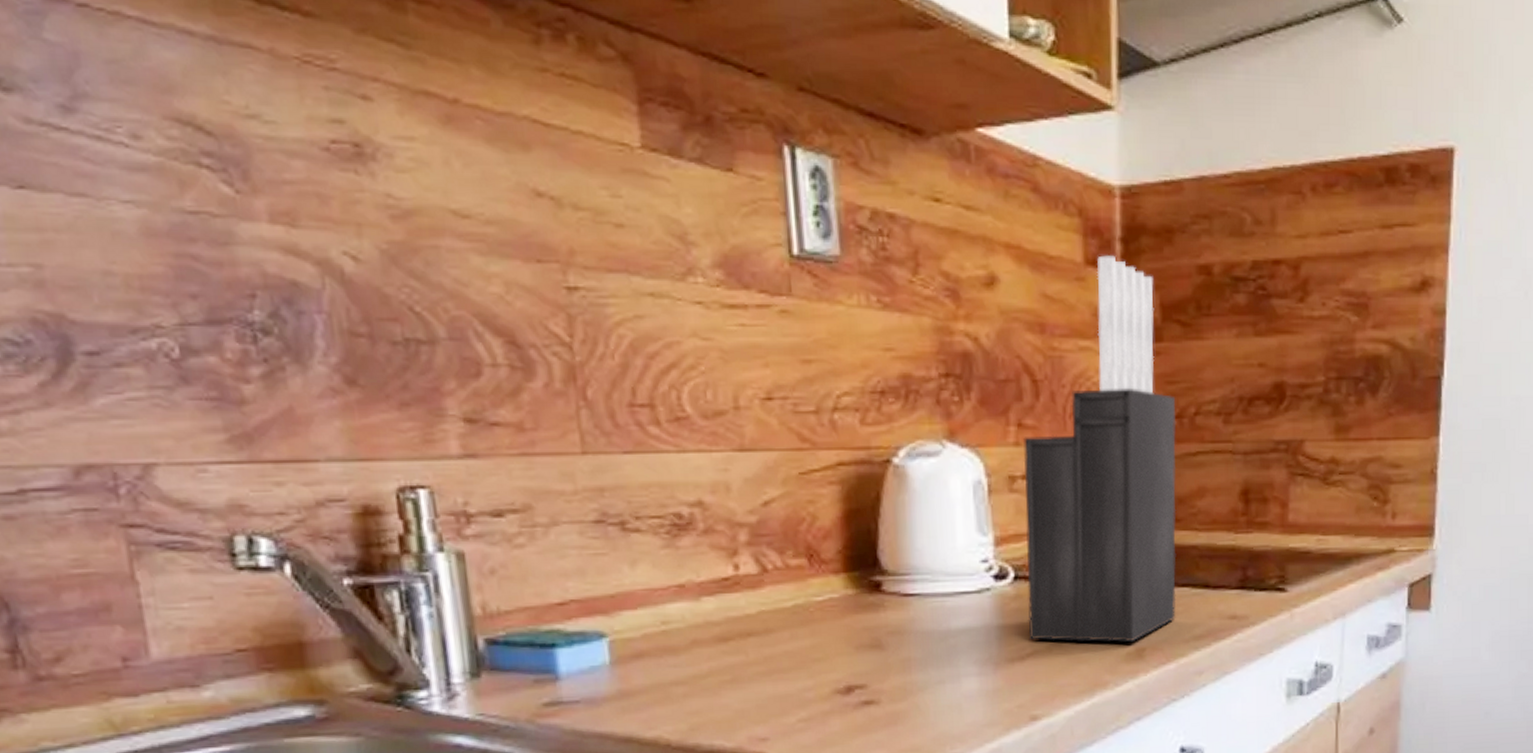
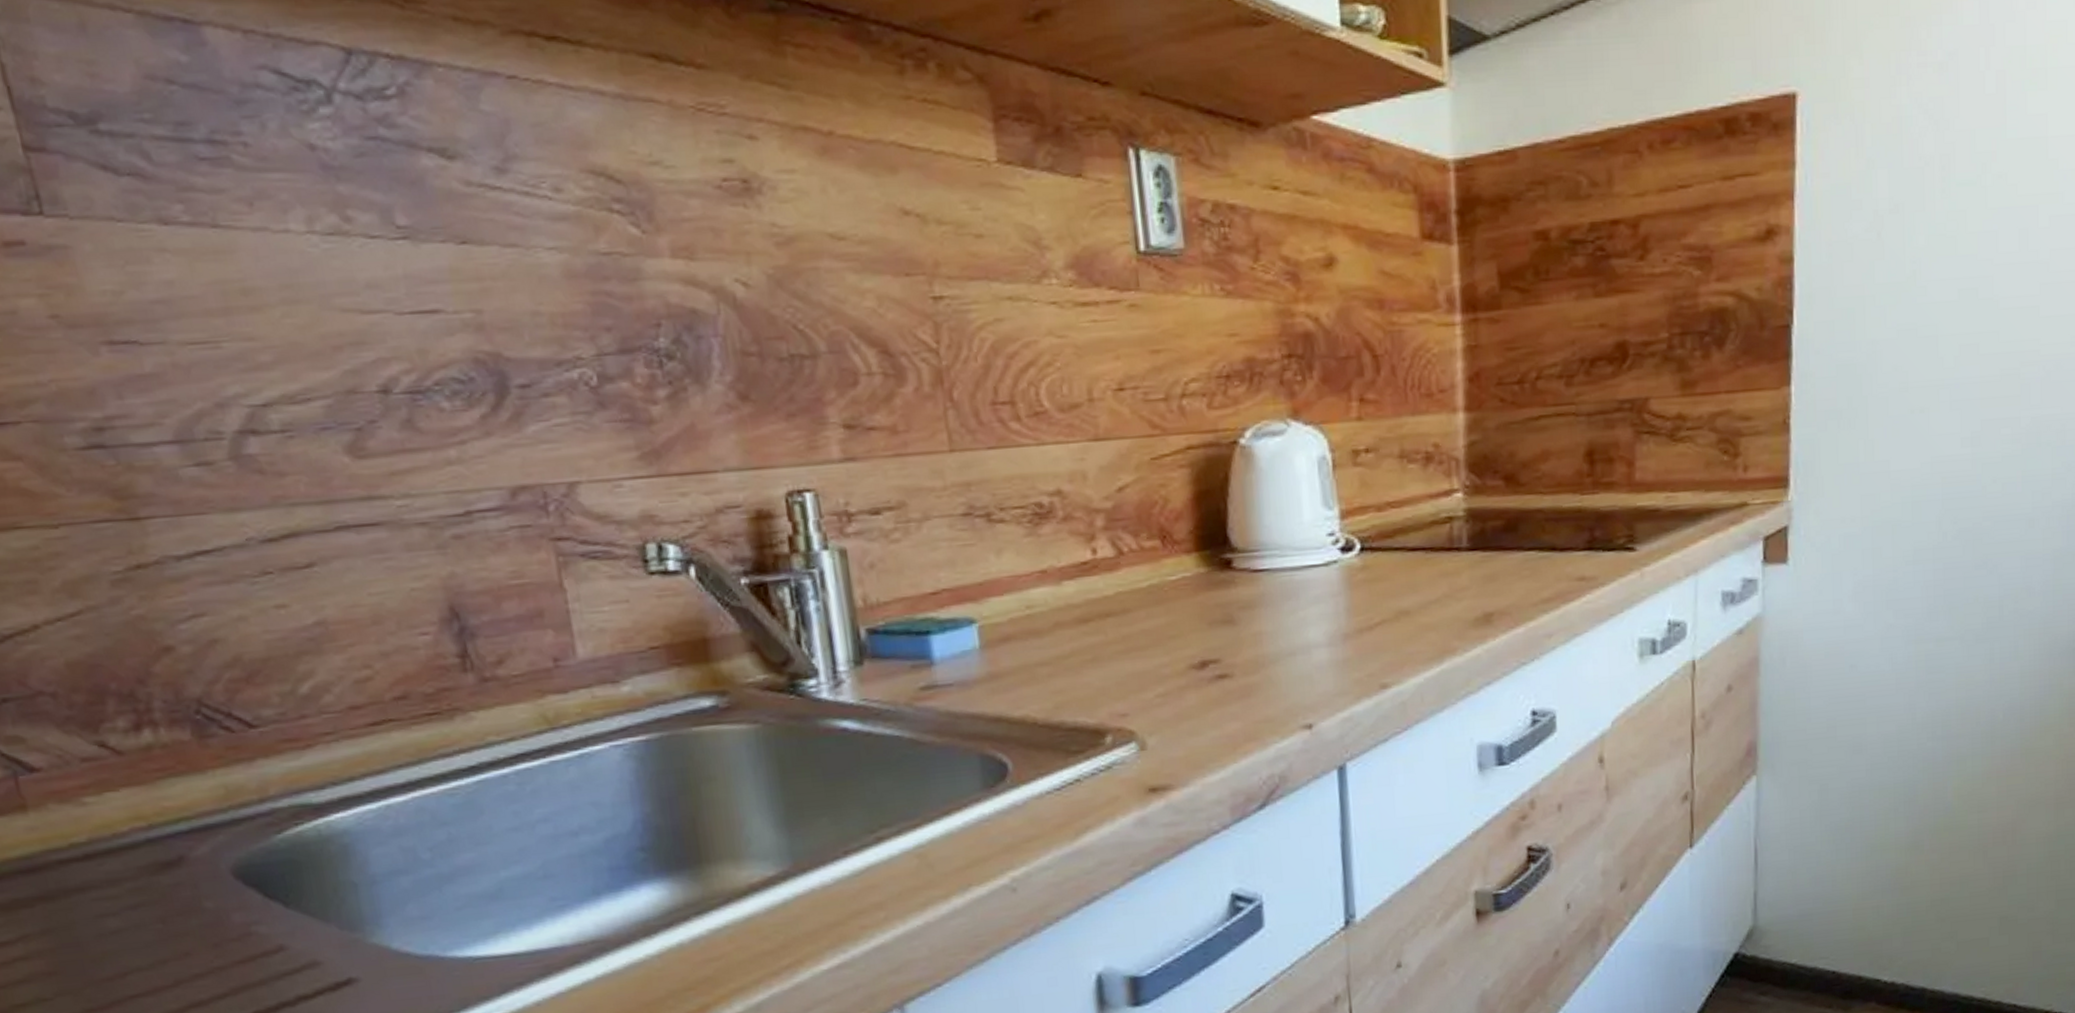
knife block: present [1023,255,1177,642] -> none [1366,228,1523,610]

